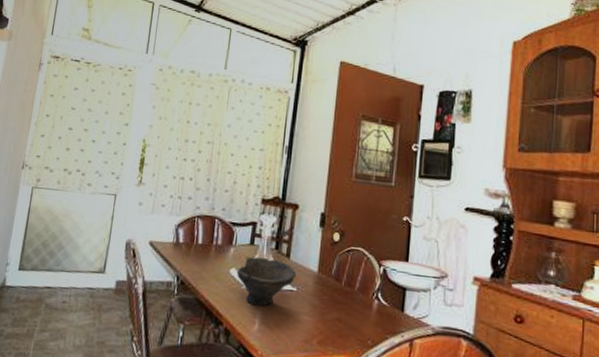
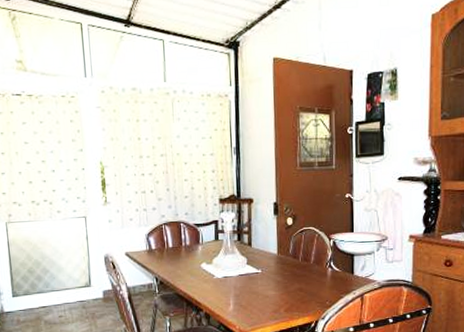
bowl: present [236,257,296,307] -> none [207,249,259,291]

